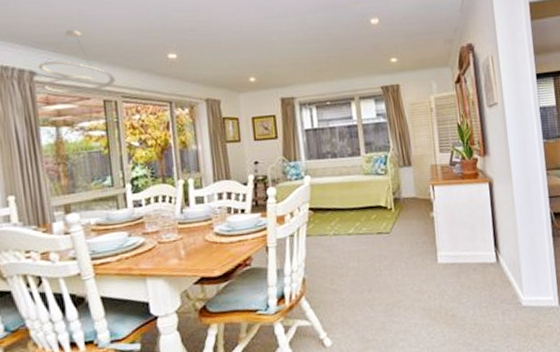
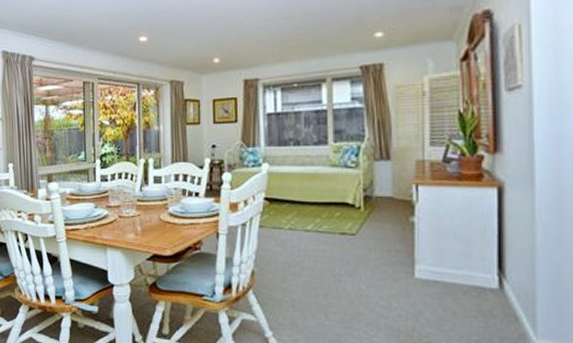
ceiling light fixture: present [39,29,115,94] -> none [36,18,94,76]

